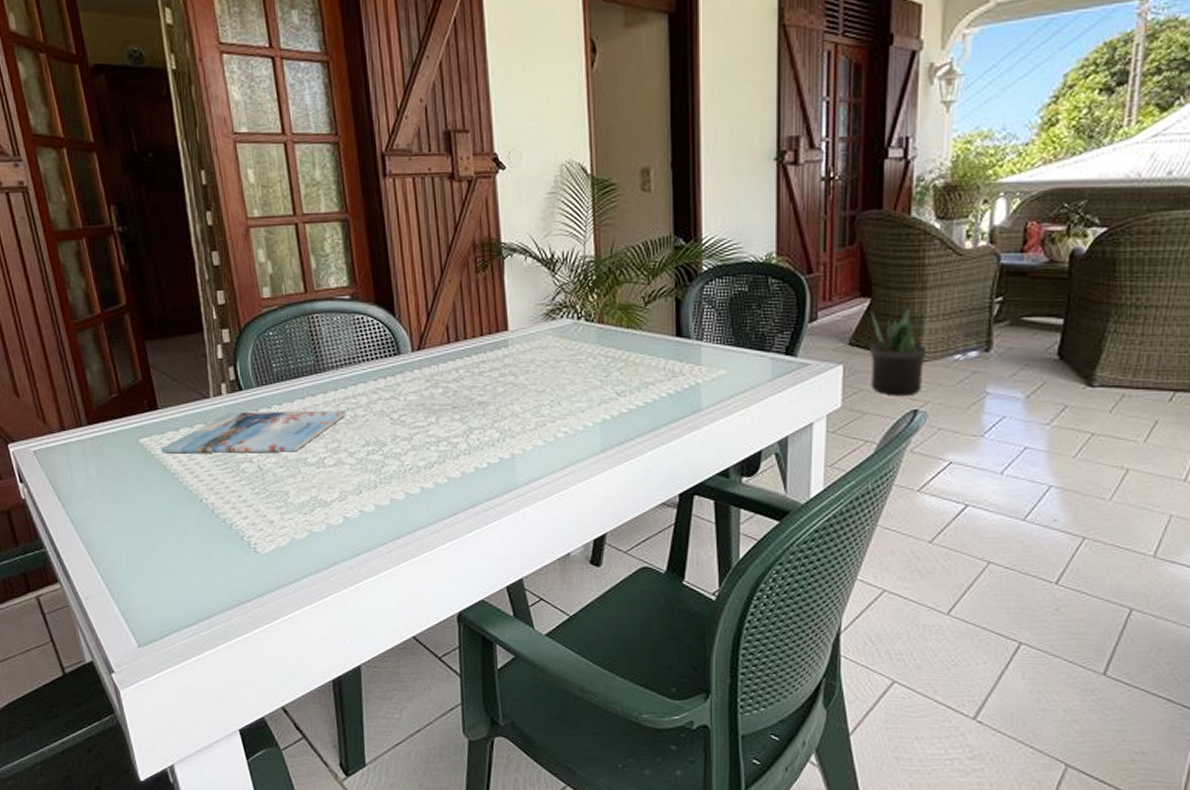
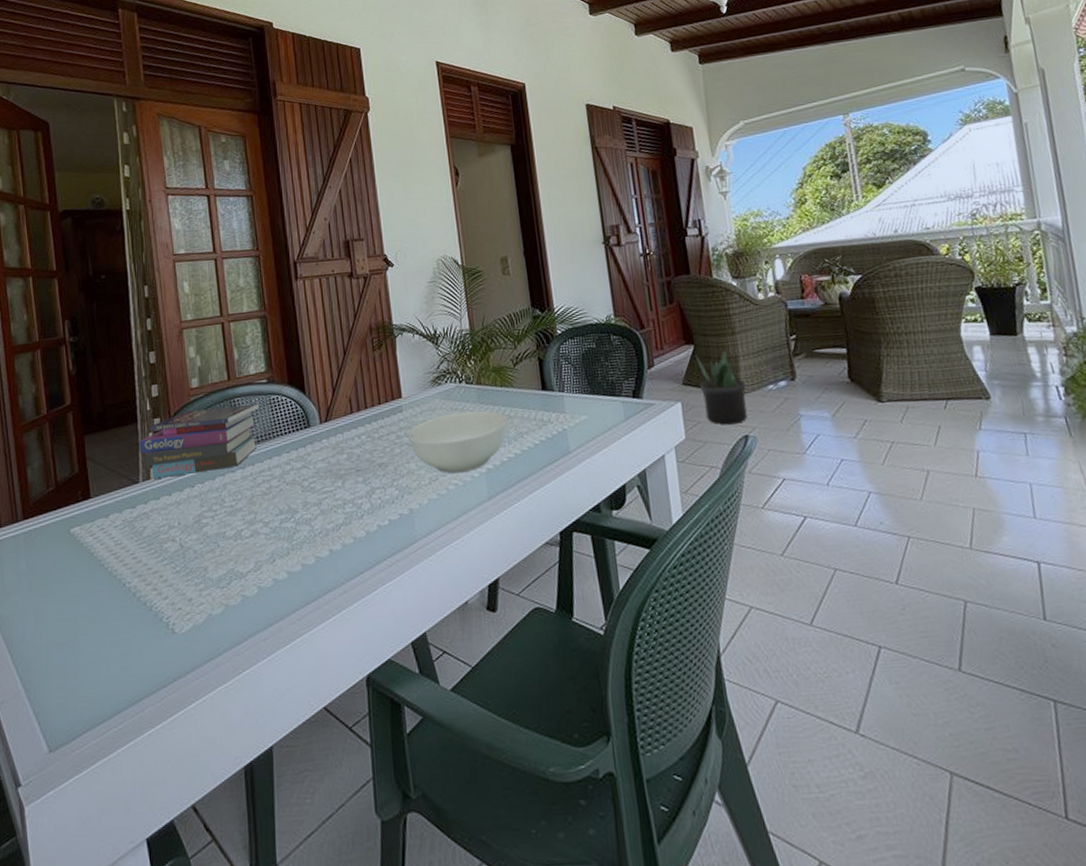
magazine: present [161,410,346,454] -> none [90,483,262,541]
books: none [207,322,342,395] -> present [139,403,260,479]
bowl: none [513,353,631,421] -> present [407,410,508,474]

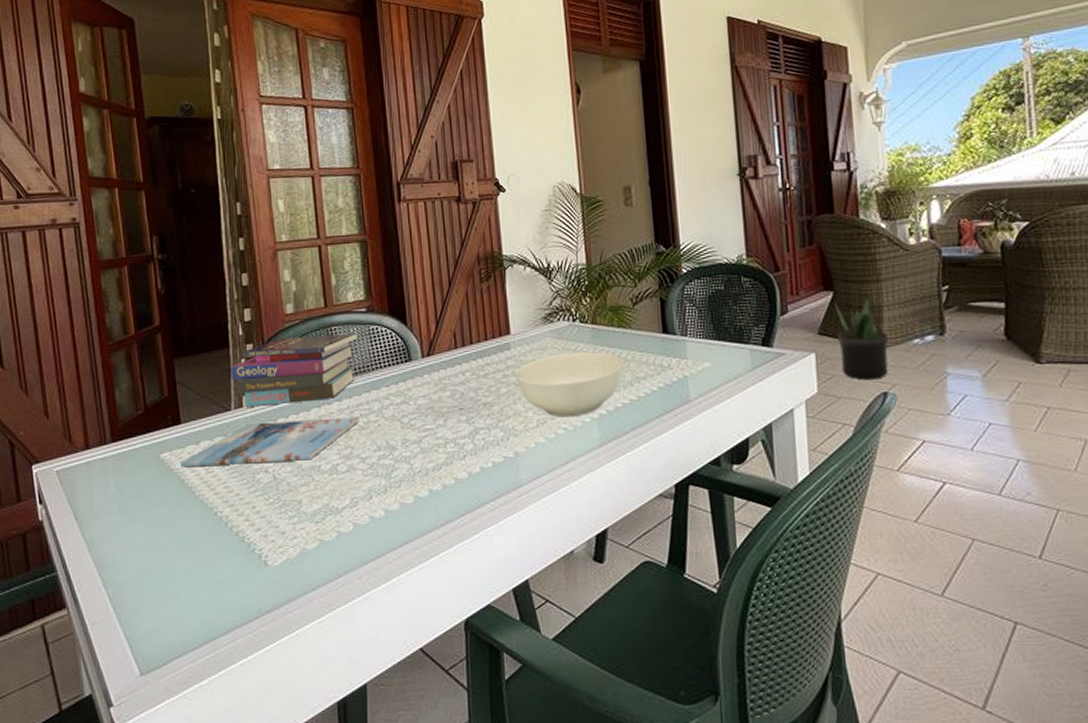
magazine: none [90,483,262,541] -> present [180,417,360,468]

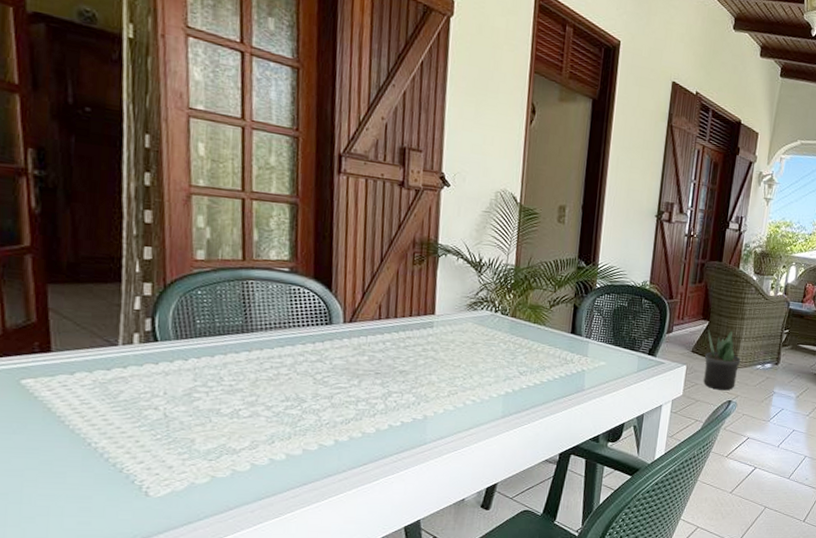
magazine: present [180,417,360,468] -> none [47,361,269,403]
books: present [231,333,358,407] -> none [121,282,277,348]
bowl: present [515,351,624,418] -> none [434,337,534,392]

